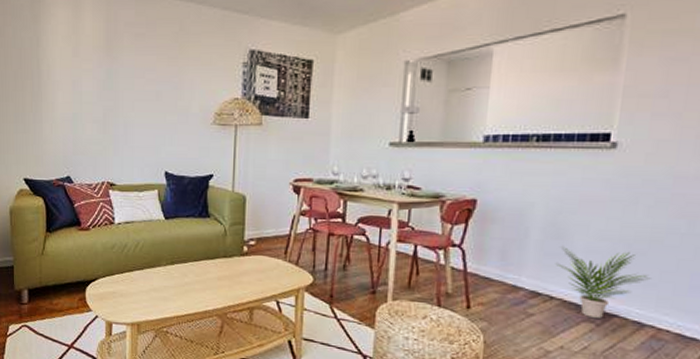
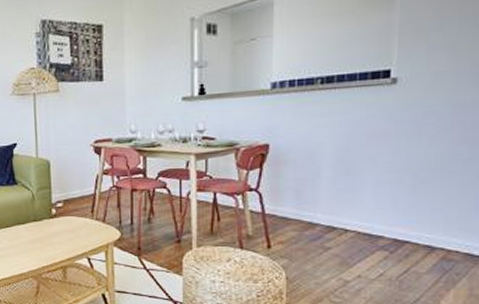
potted plant: present [555,246,651,318] -> none [347,180,438,246]

